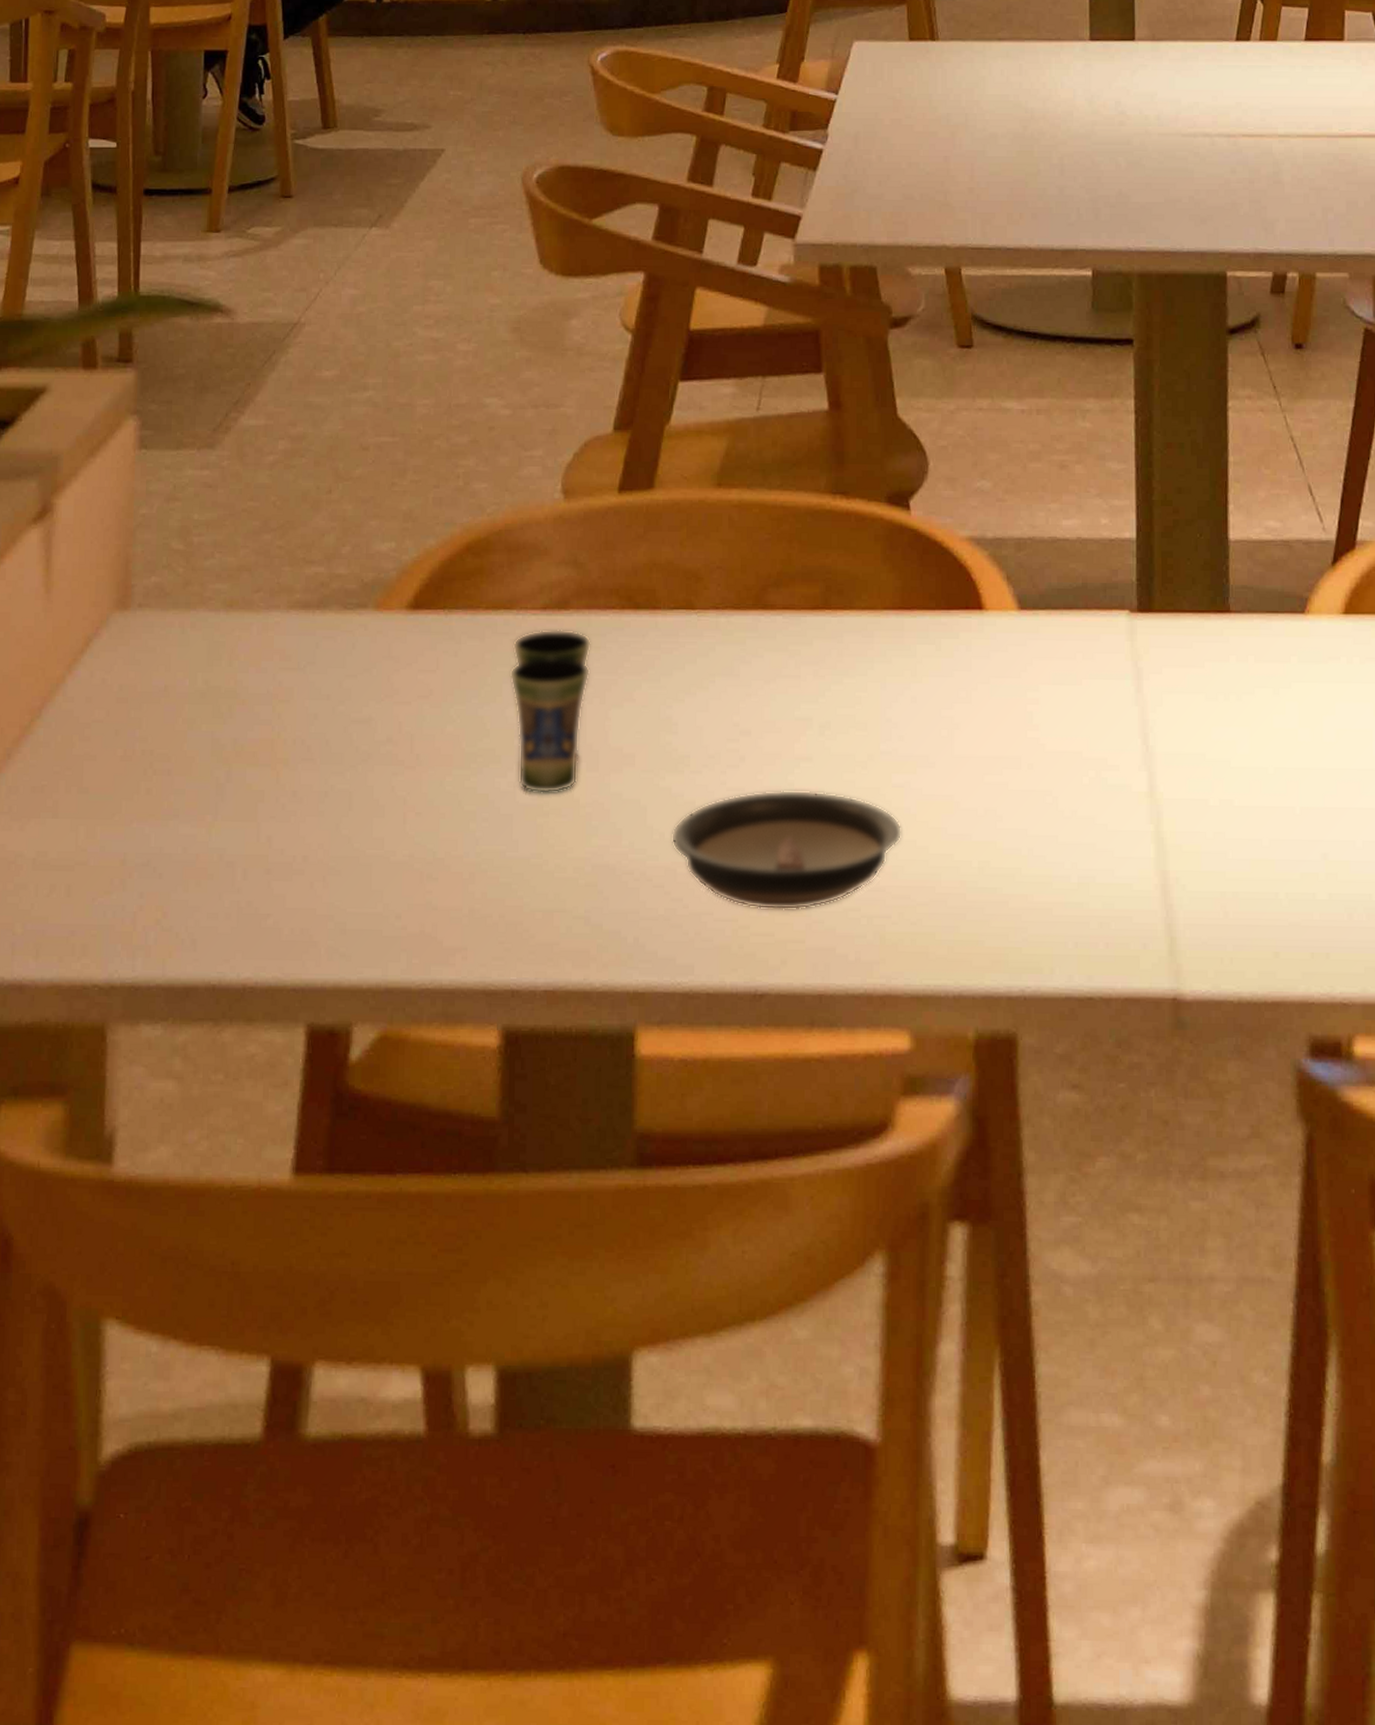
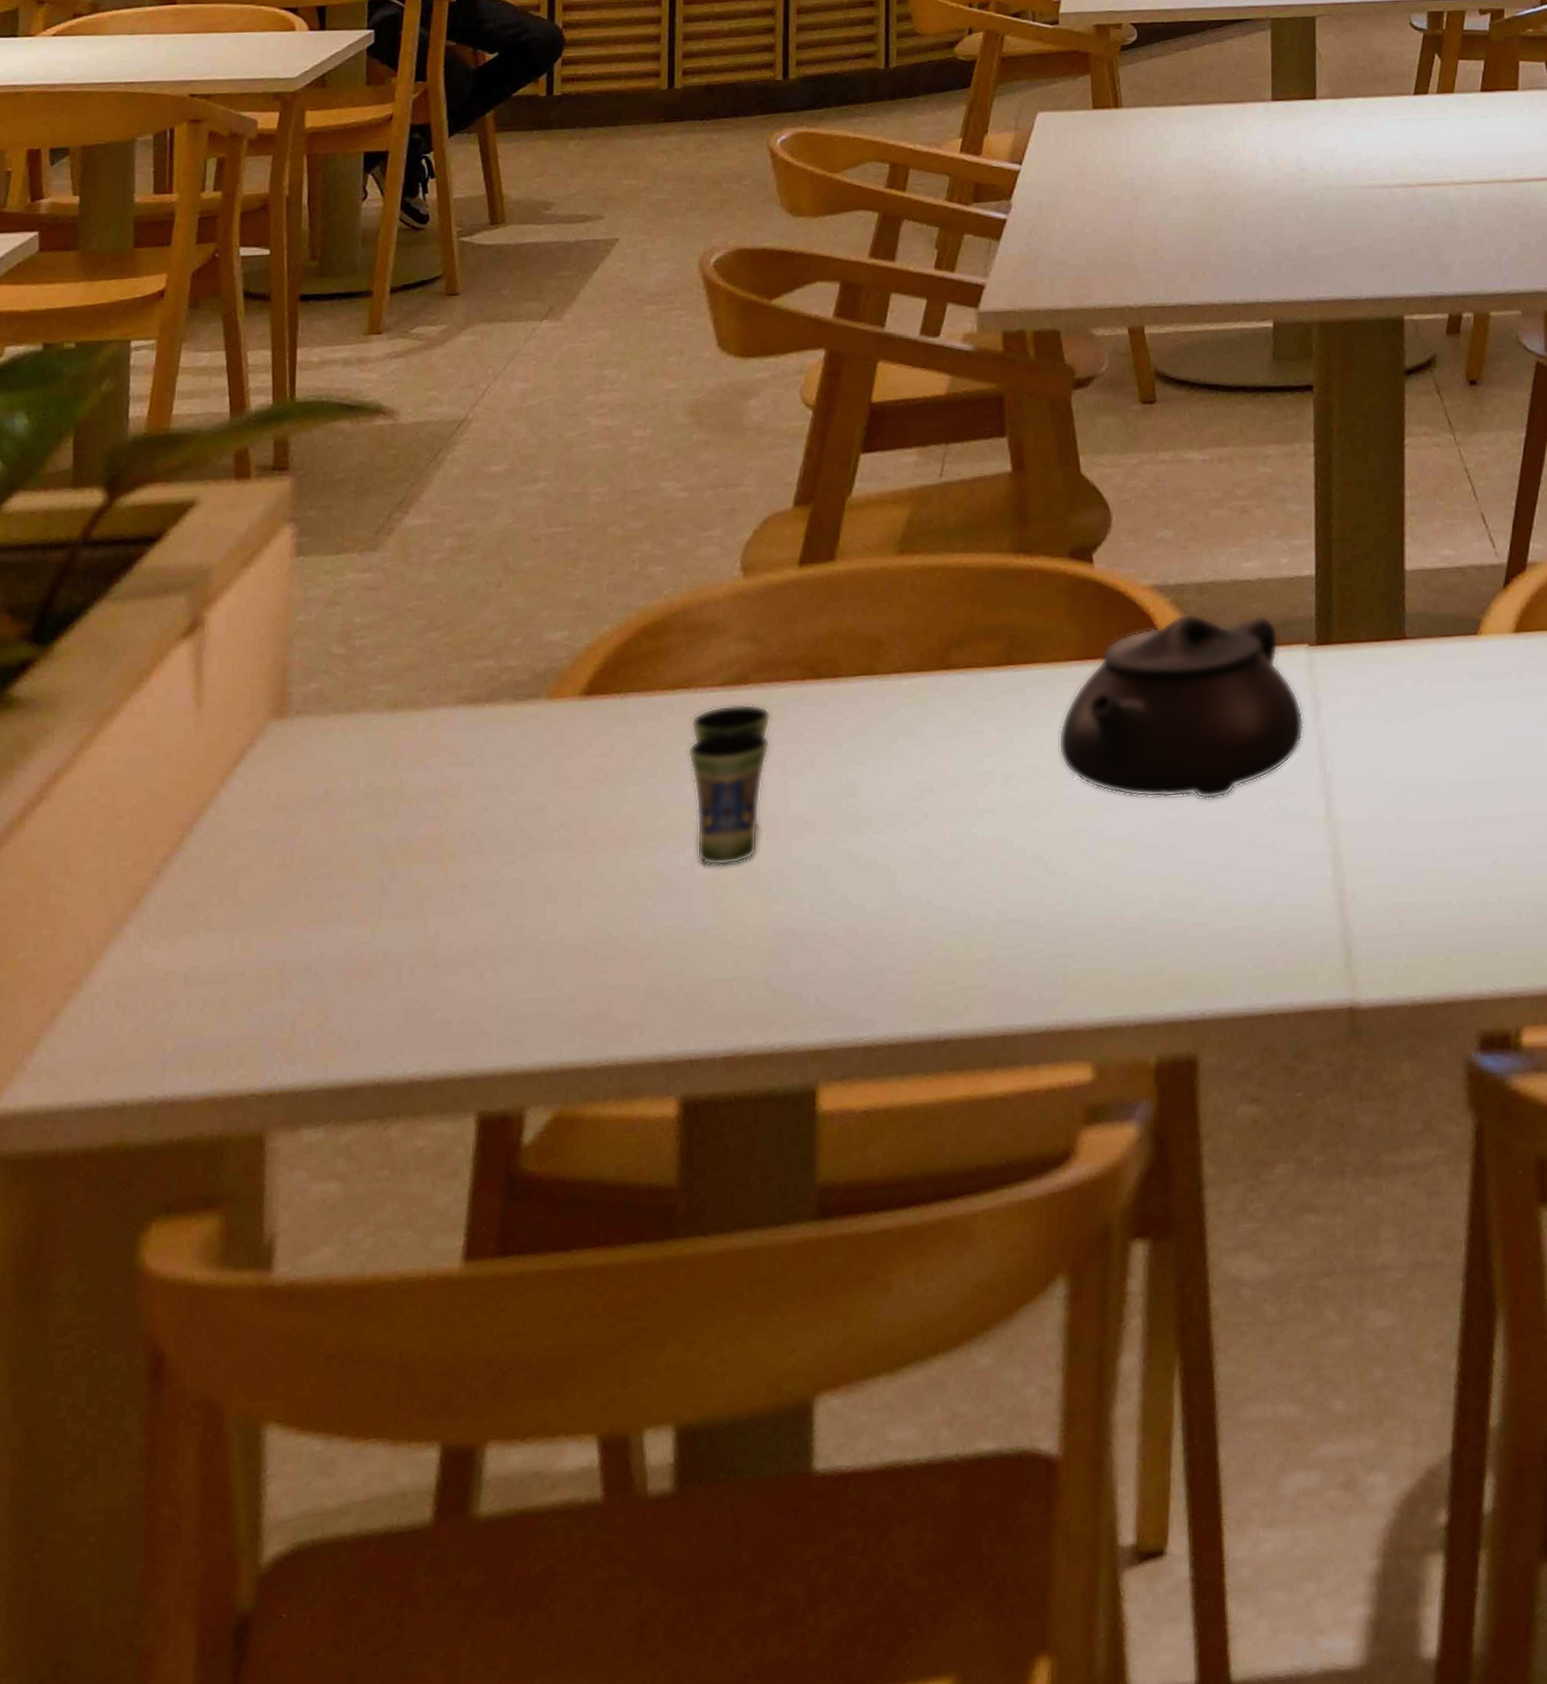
saucer: present [671,790,902,910] -> none [852,840,1085,960]
teapot: none [876,569,1125,766] -> present [1058,613,1304,800]

